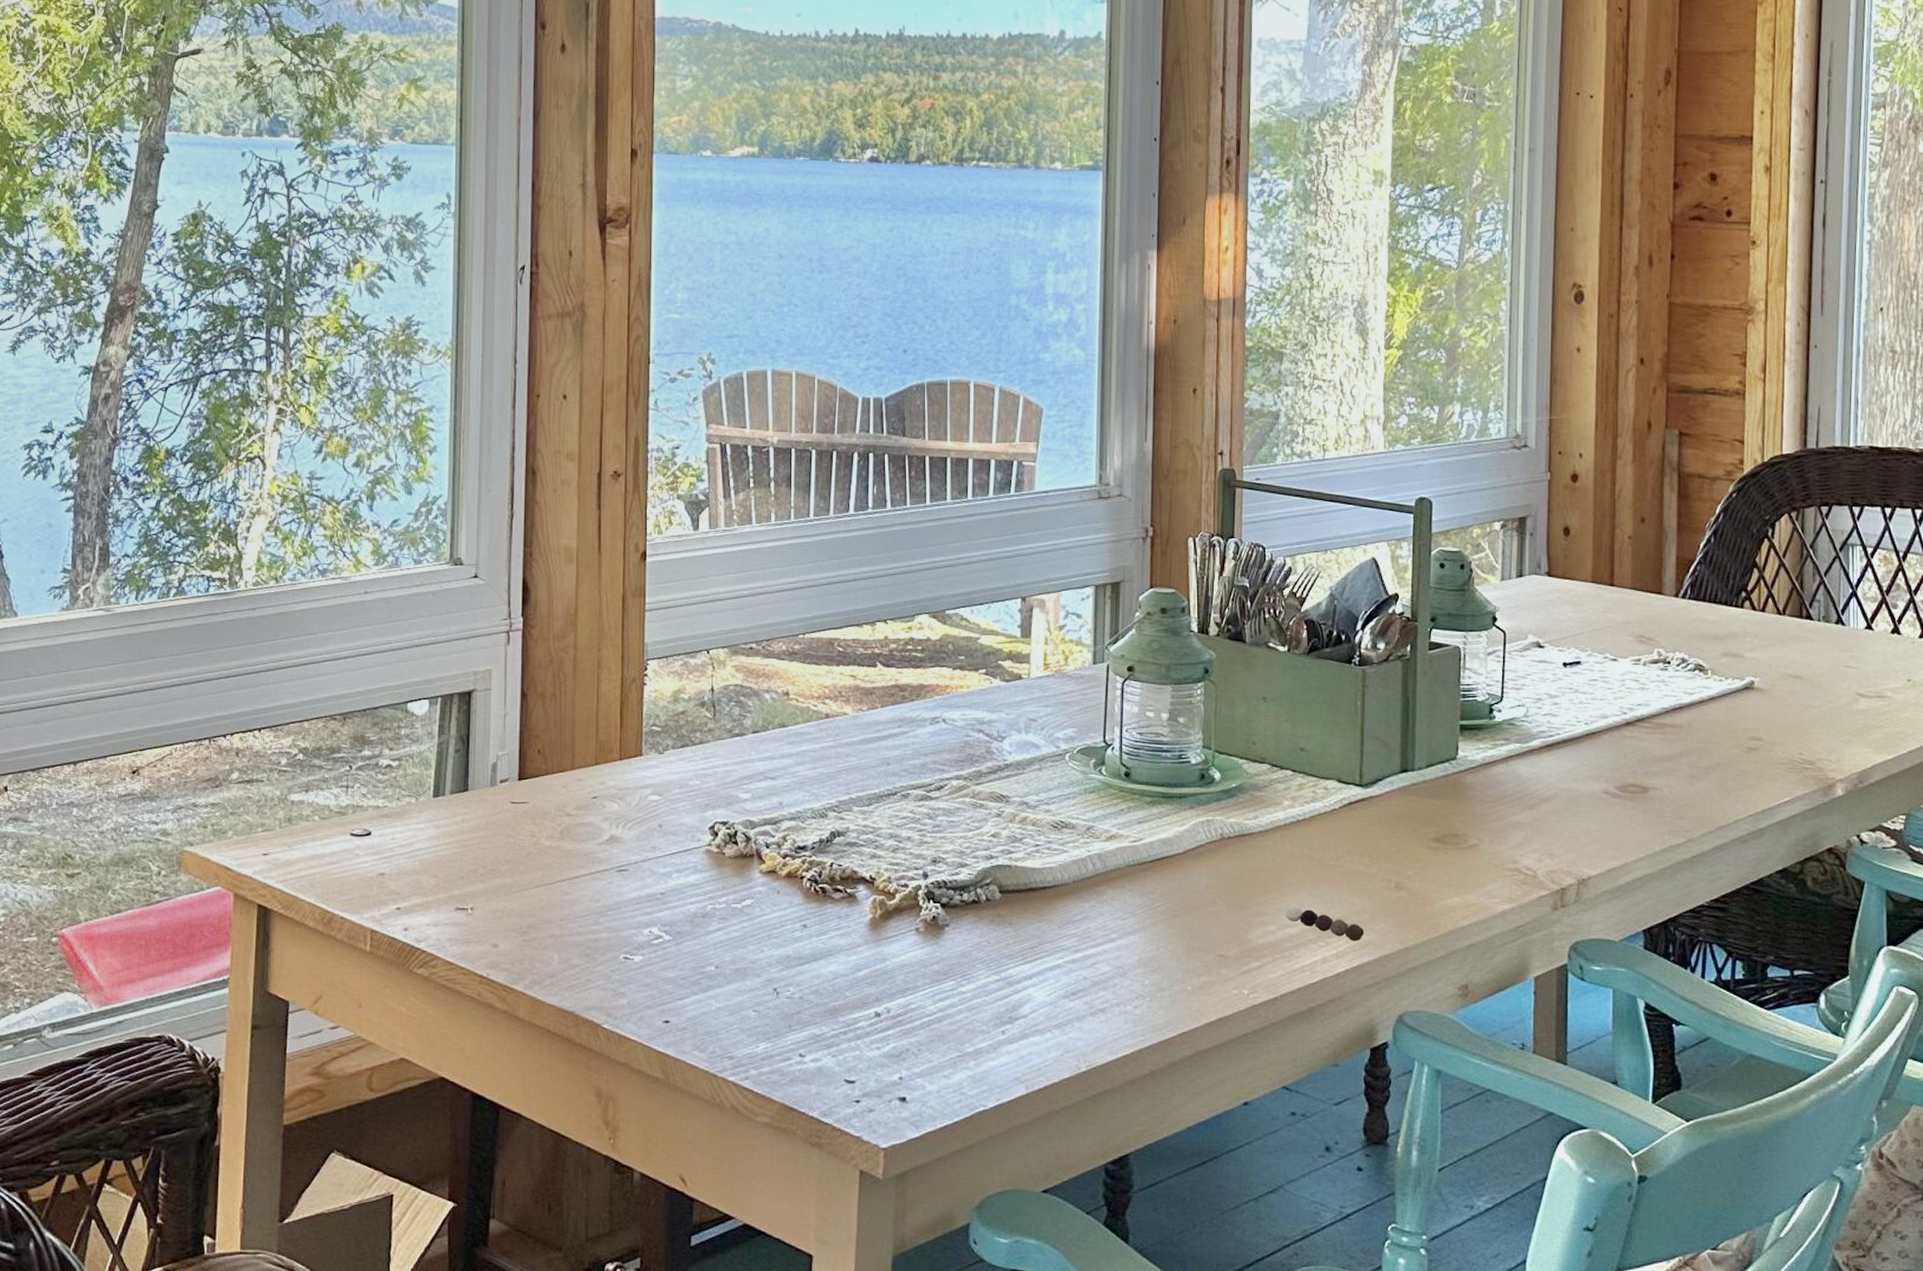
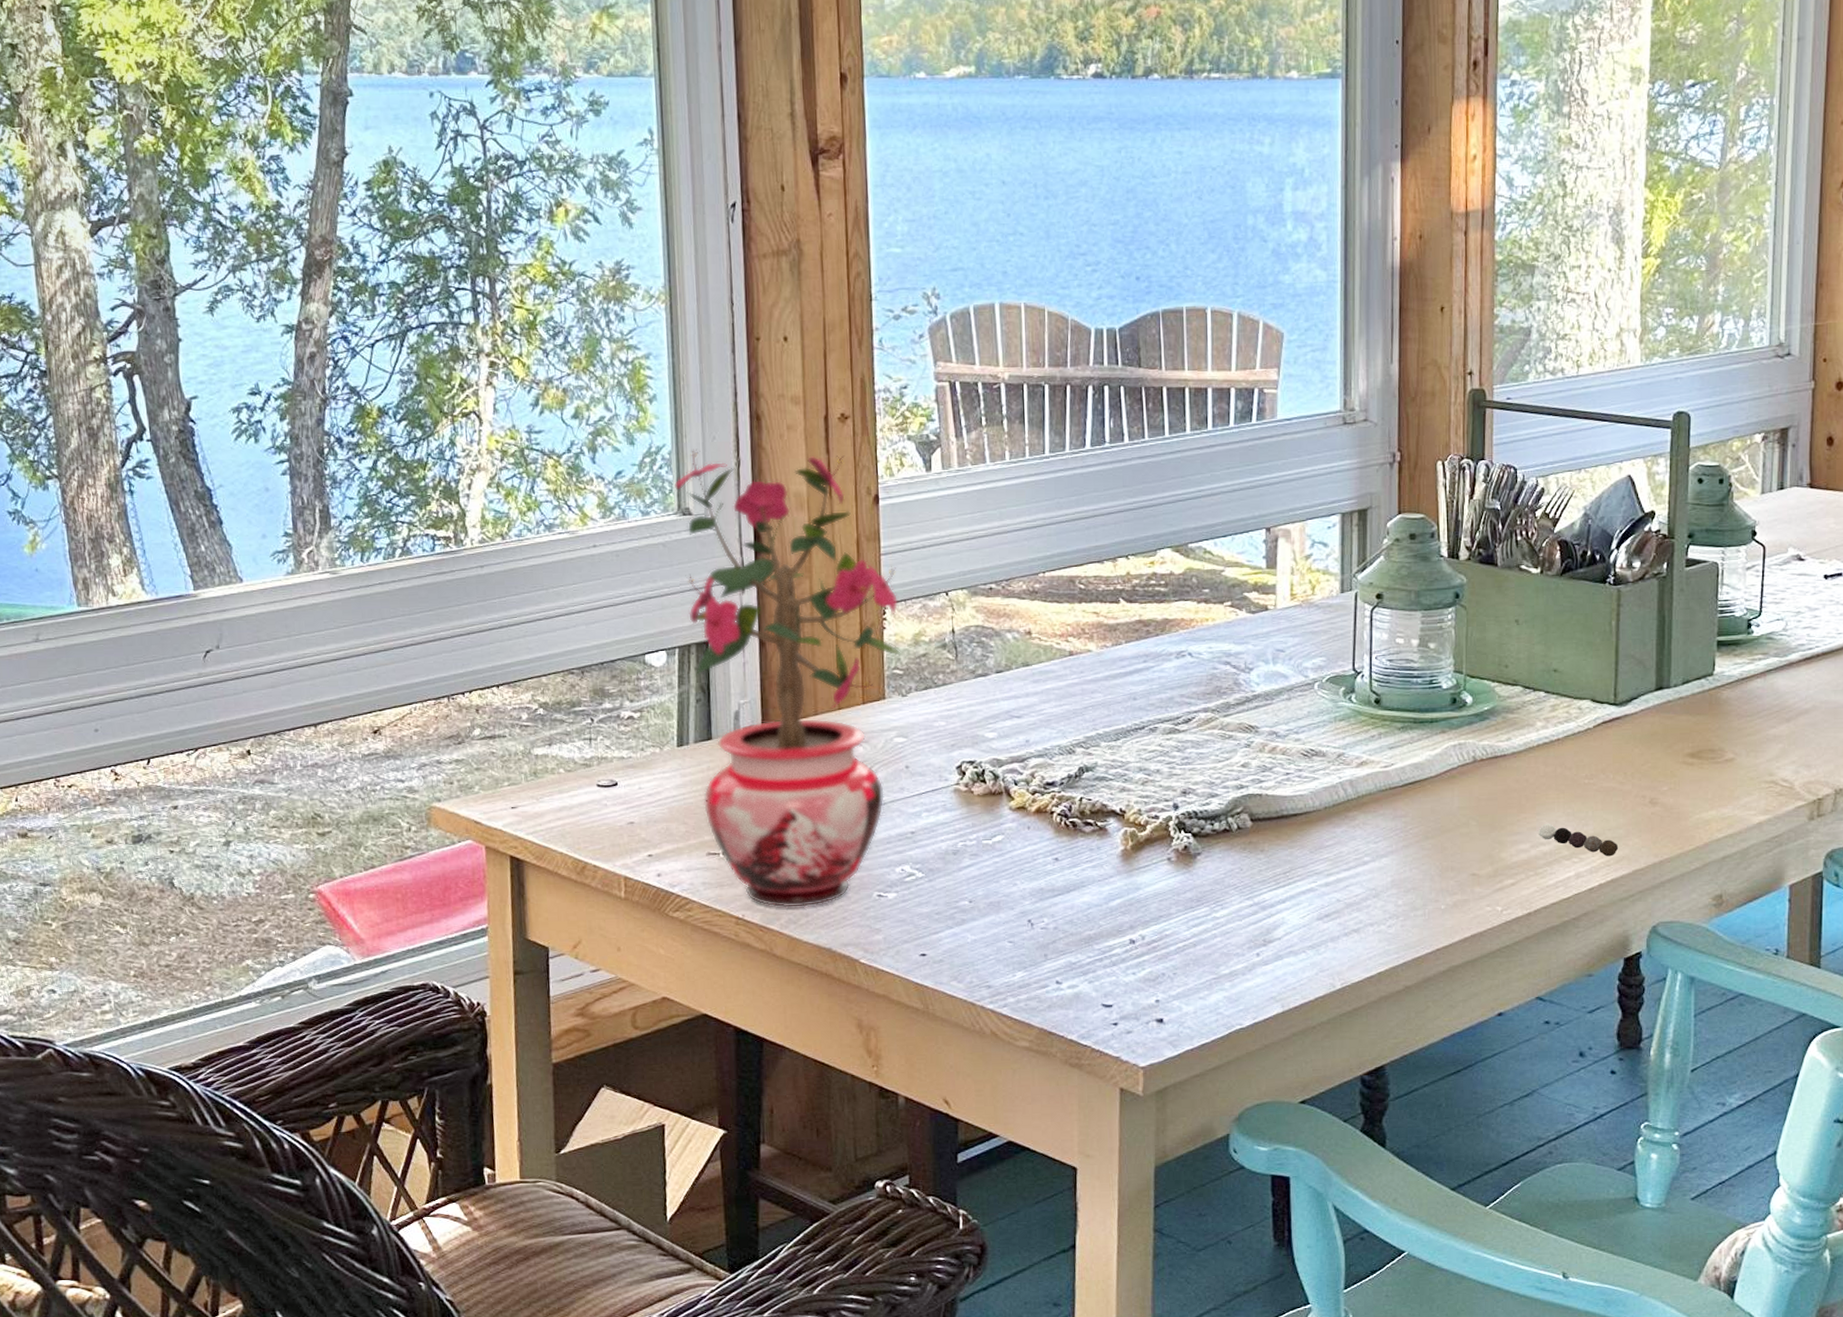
potted plant: none [447,500,661,967] -> present [673,449,903,908]

